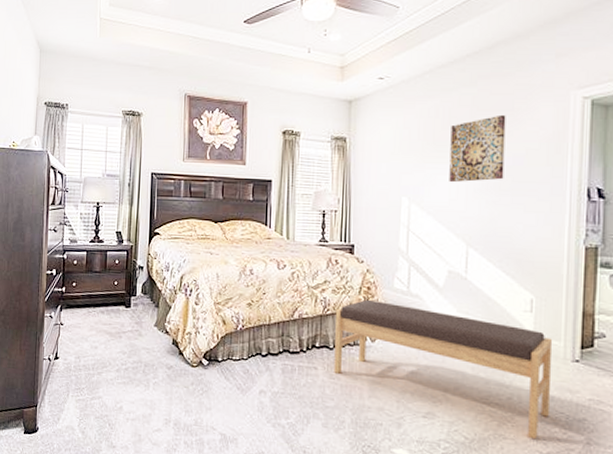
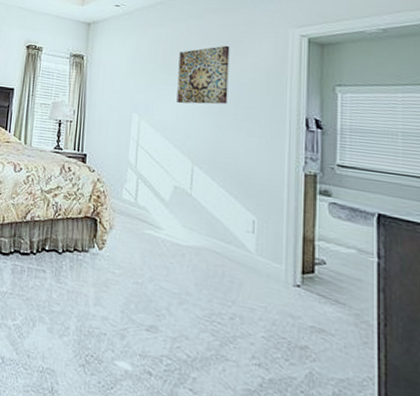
bench: present [334,299,553,440] -> none [61,207,274,364]

